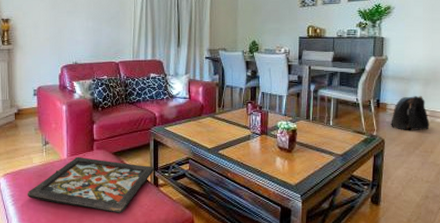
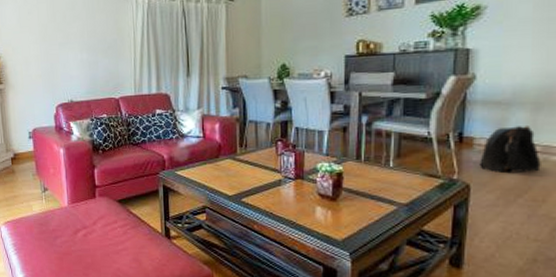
decorative tray: present [27,156,155,214] -> none [29,204,166,268]

